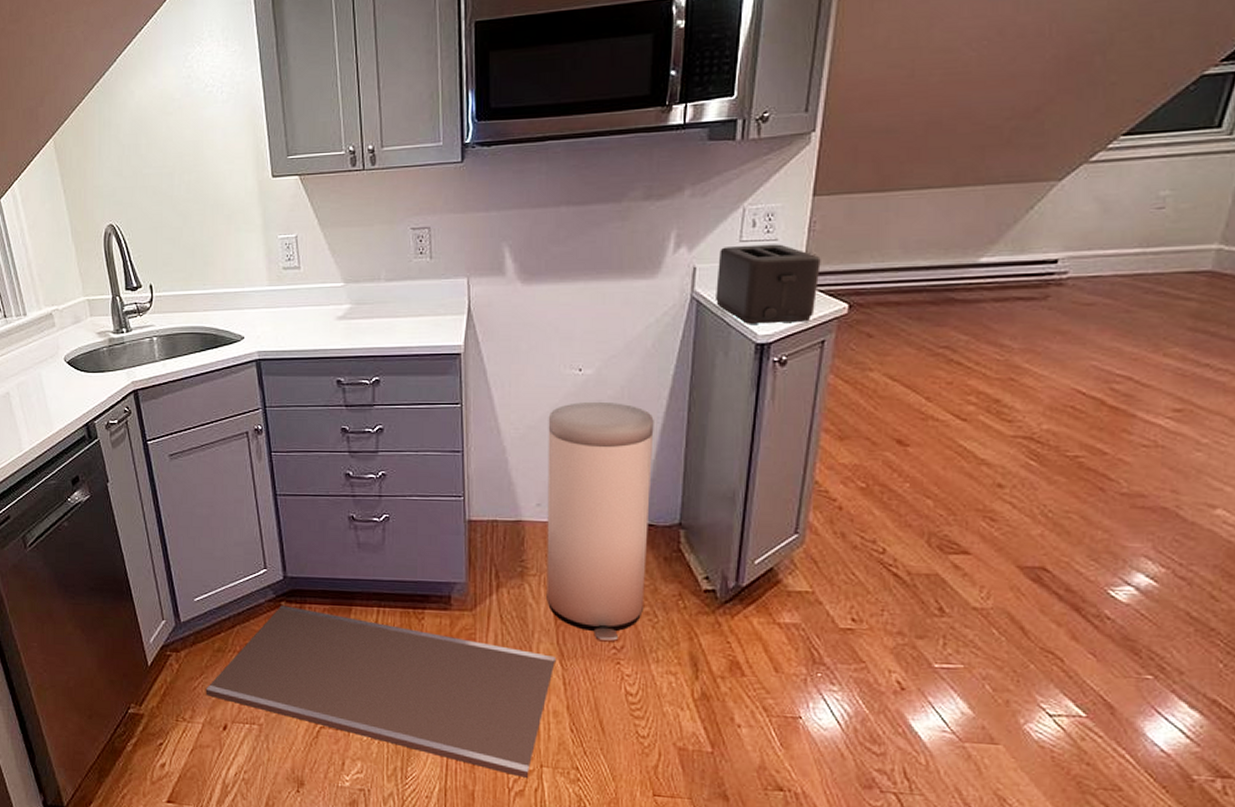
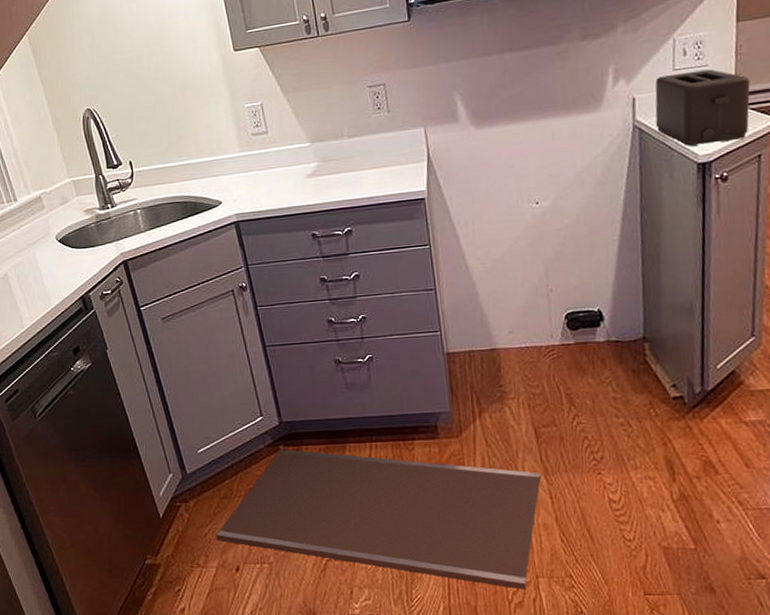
pedal bin: present [547,401,654,642] -> none [511,230,618,455]

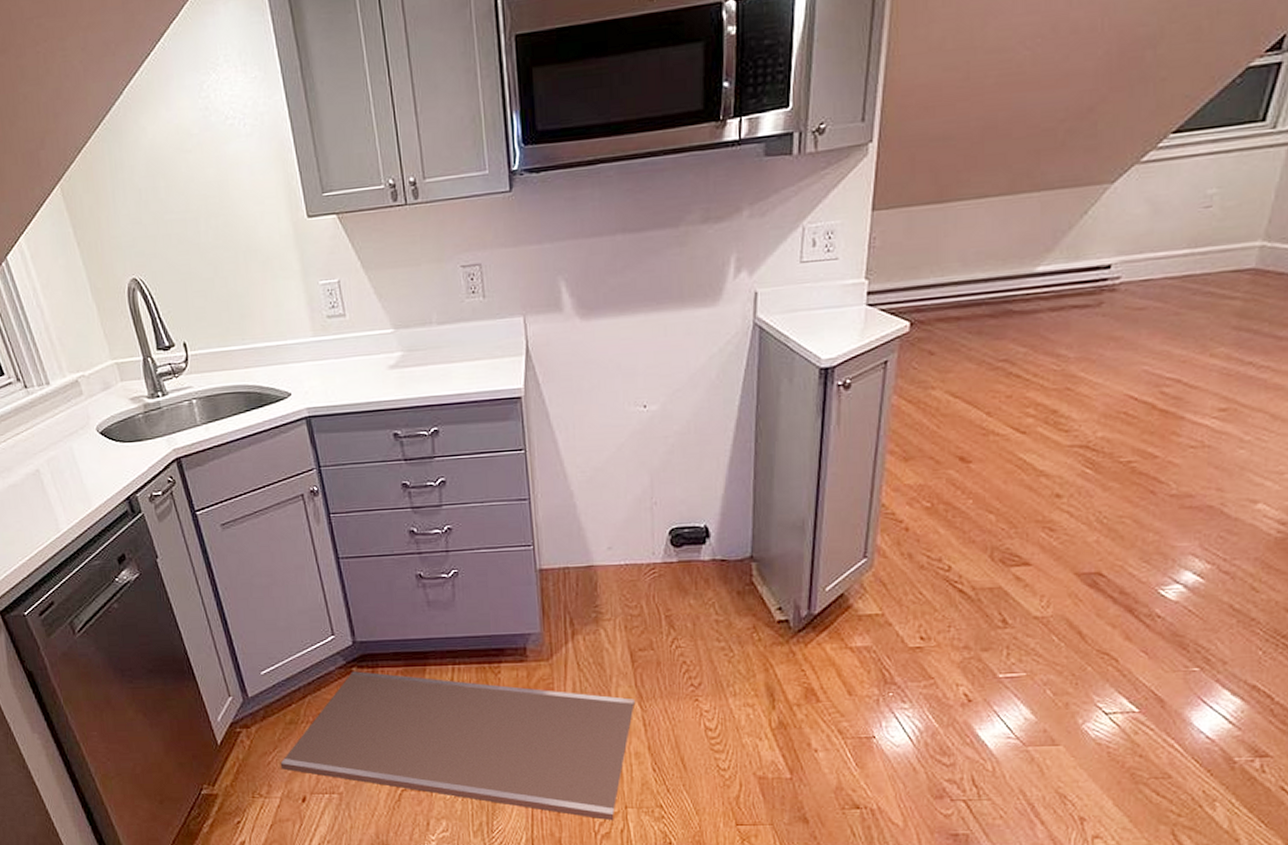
toaster: present [655,69,751,146] -> none [778,263,882,349]

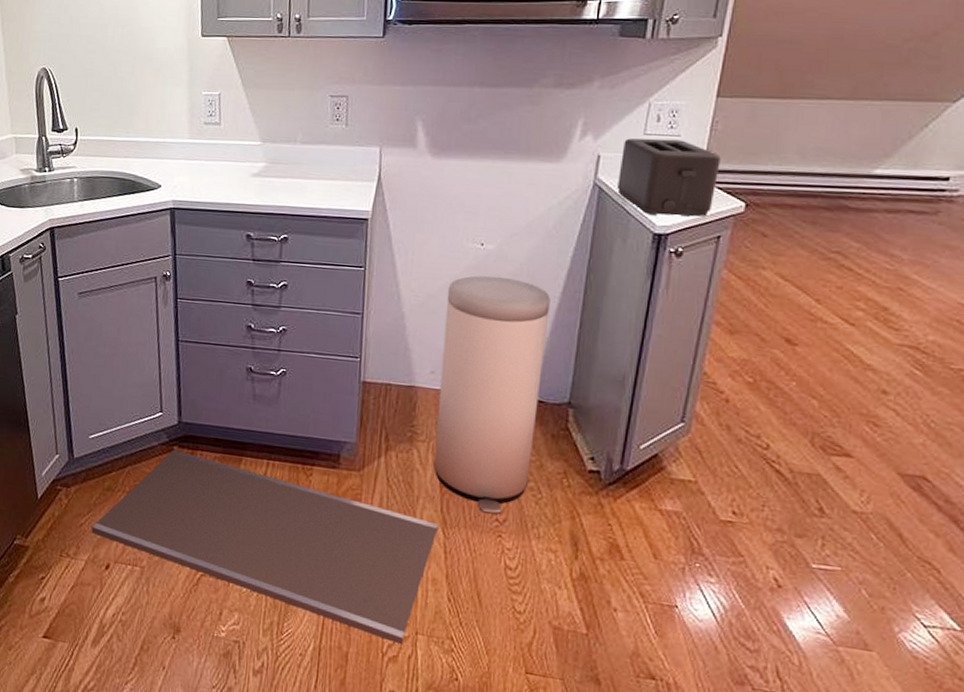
pedal bin: none [614,437,722,680] -> present [433,275,551,515]
toaster: none [778,263,882,349] -> present [617,138,721,217]

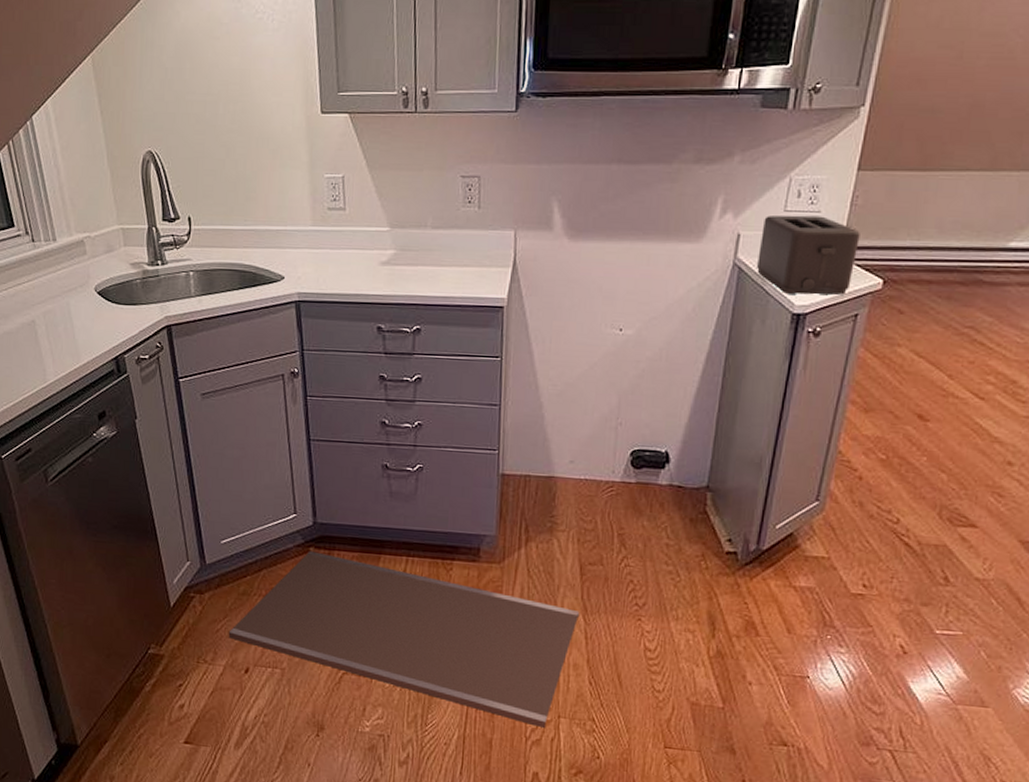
pedal bin: present [433,275,551,515] -> none [574,362,690,599]

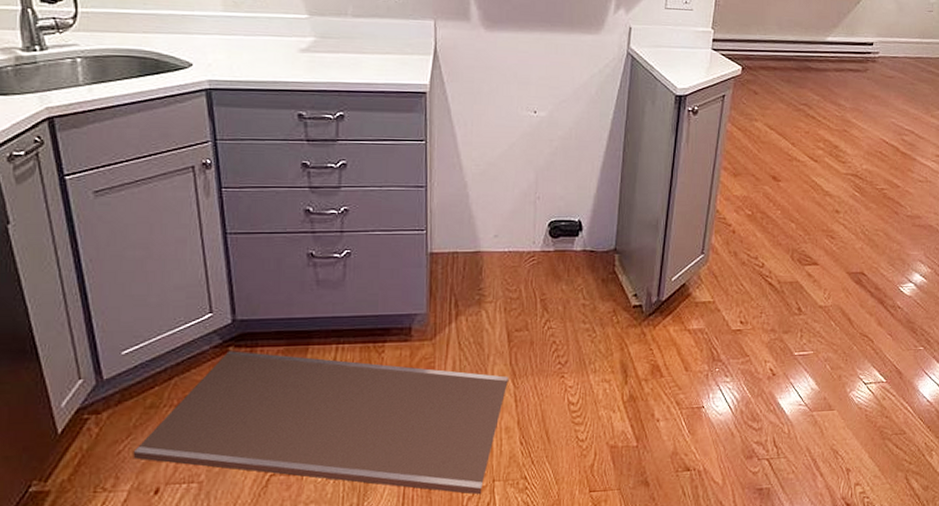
toaster: present [757,215,860,296] -> none [646,12,723,80]

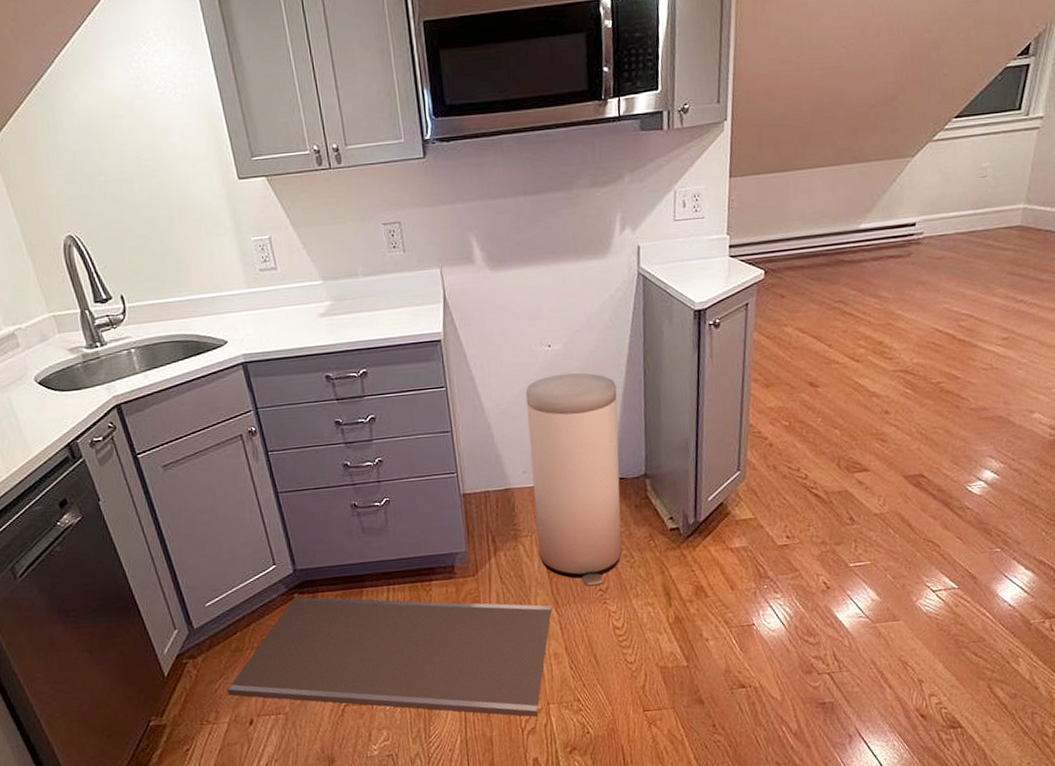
pedal bin: none [501,141,596,359] -> present [525,373,622,586]

